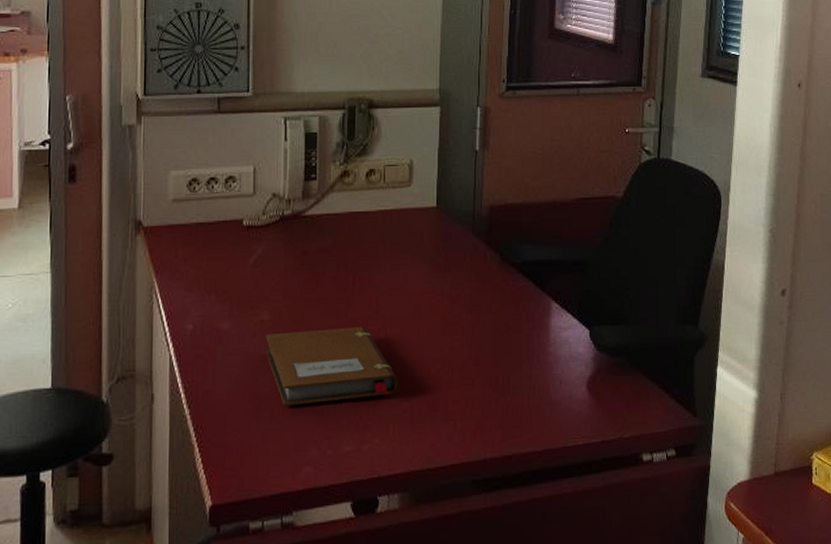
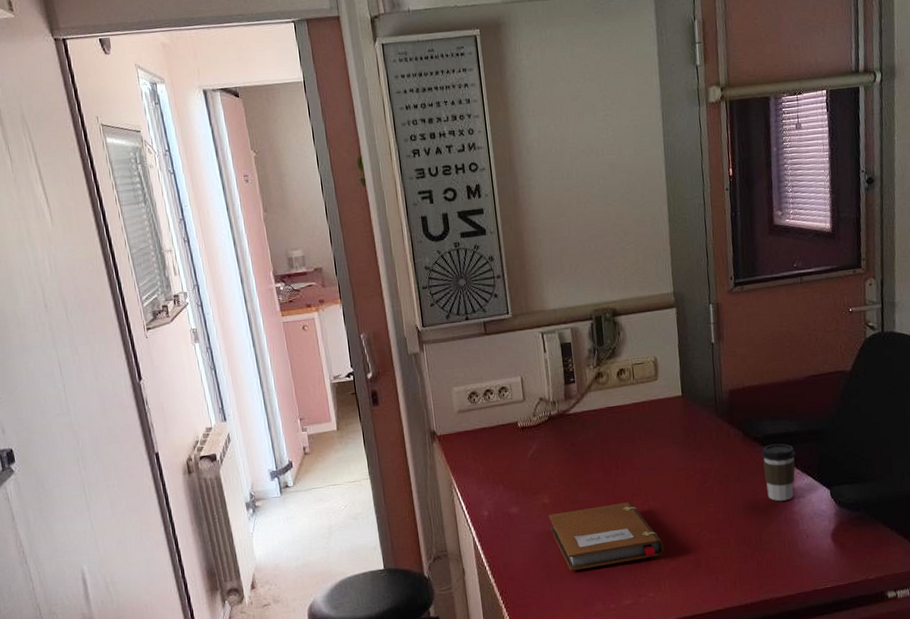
coffee cup: none [518,271,555,339] -> present [761,443,795,502]

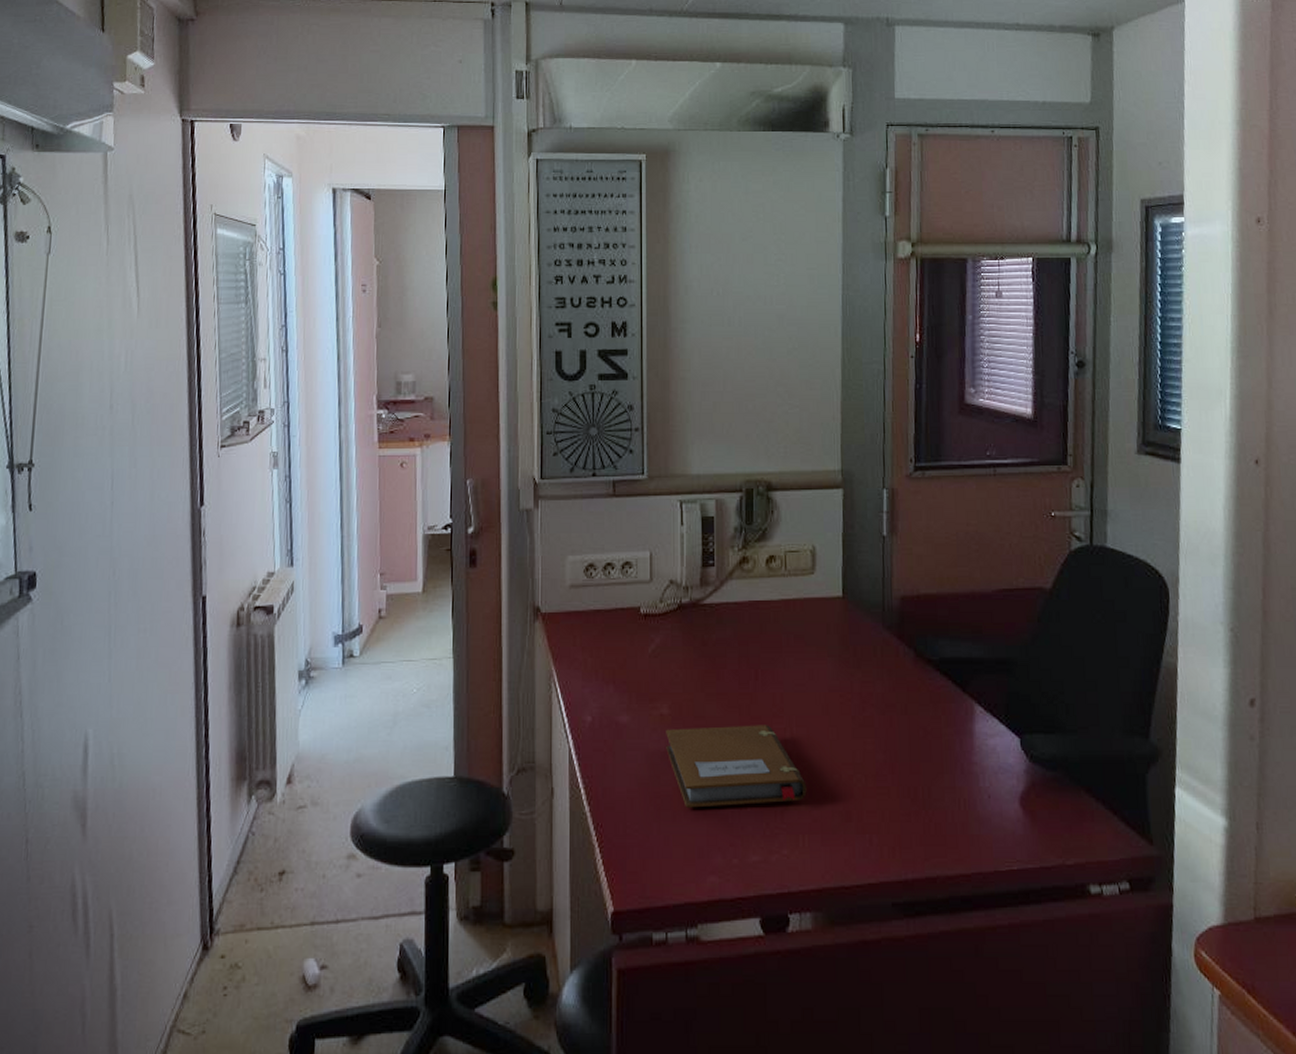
coffee cup: present [761,443,795,502] -> none [936,670,978,746]

